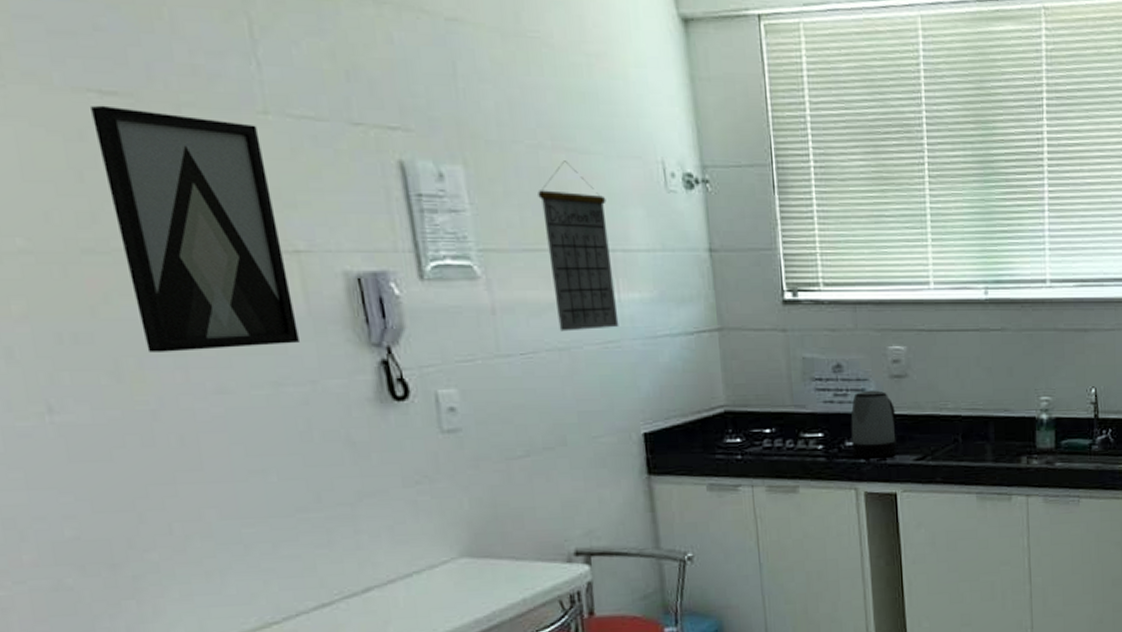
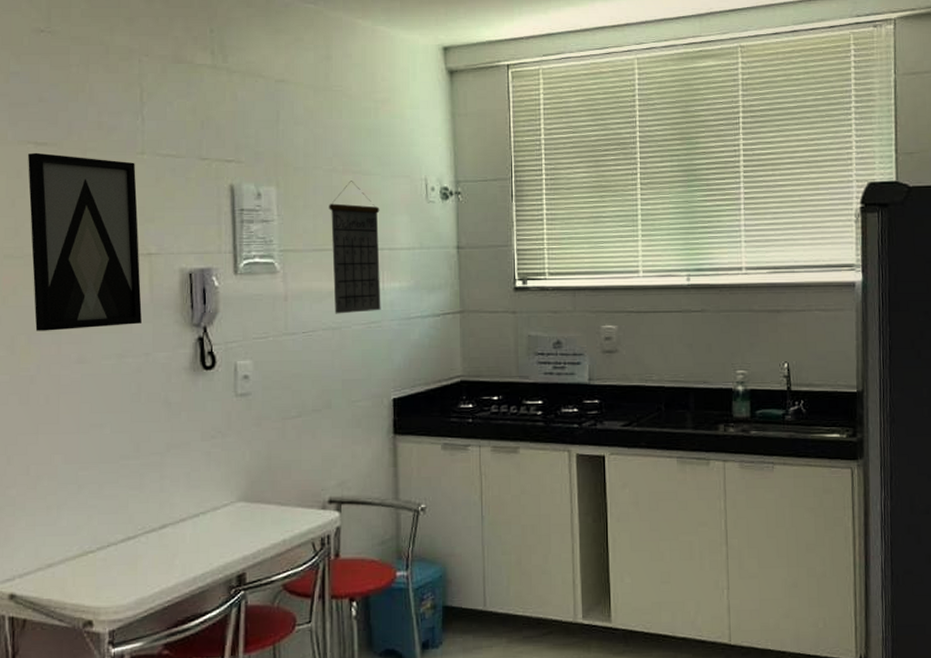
kettle: present [851,390,897,457] -> none [567,364,606,423]

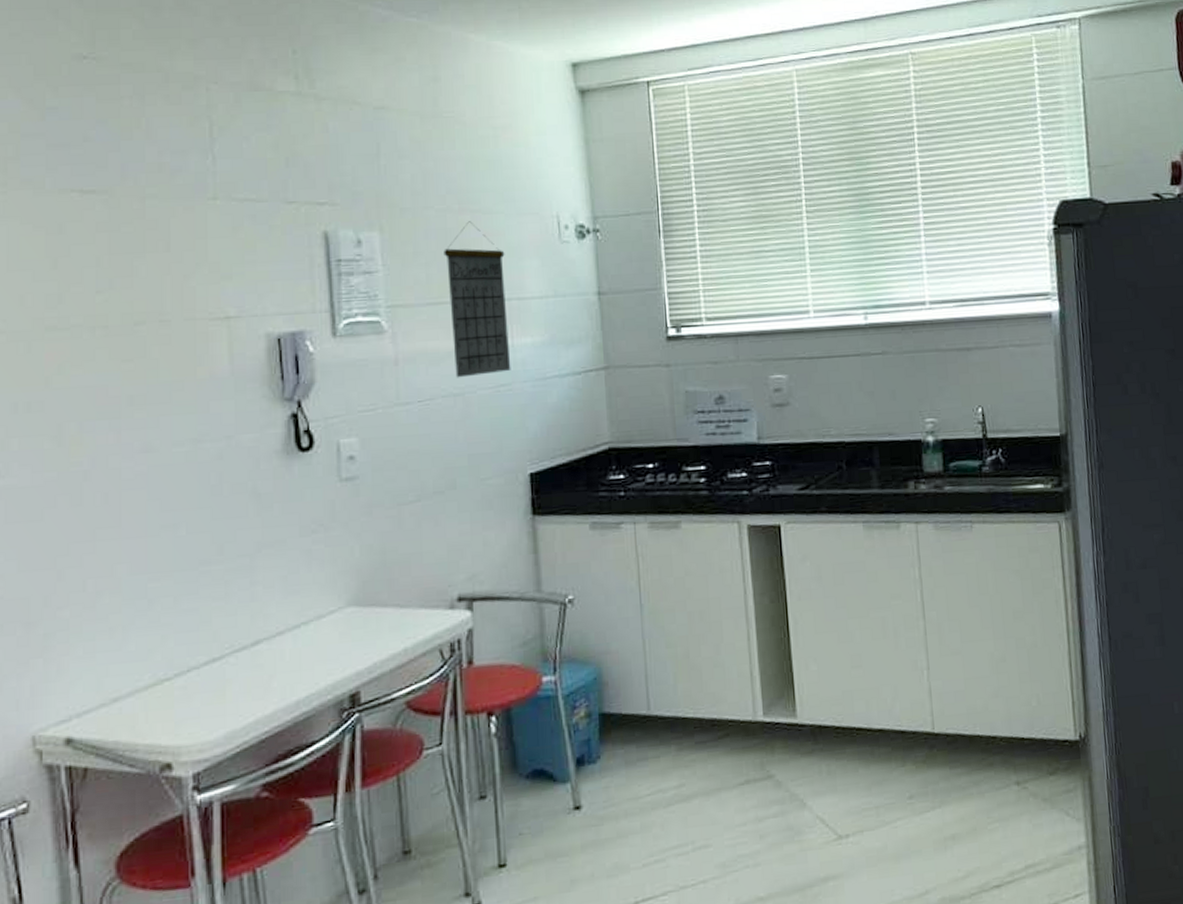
wall art: present [28,152,142,331] -> none [72,202,220,417]

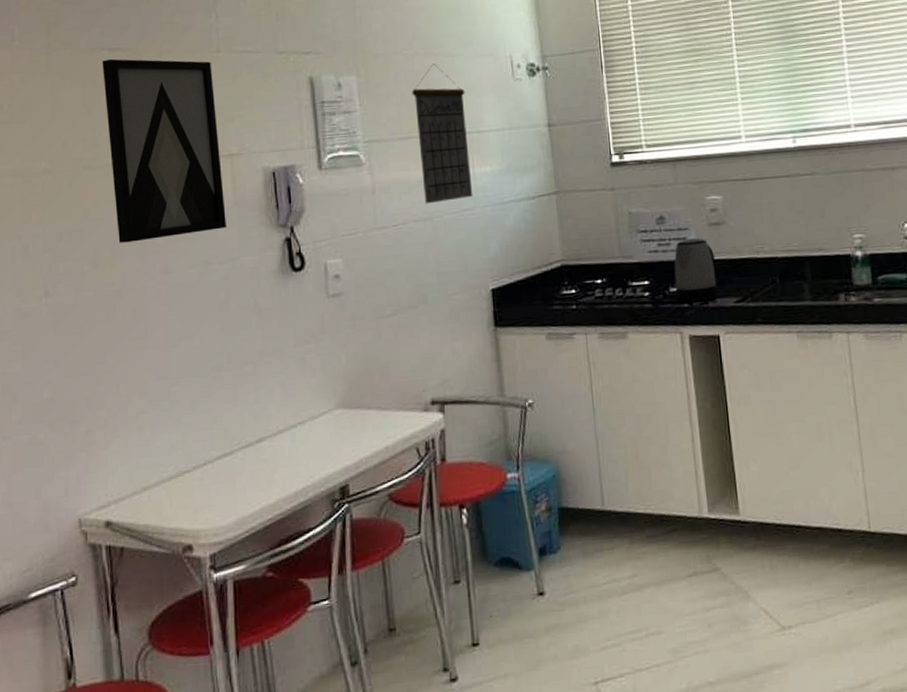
wall art: none [72,202,220,417] -> present [102,58,226,243]
kettle: none [733,420,780,489] -> present [674,238,718,302]

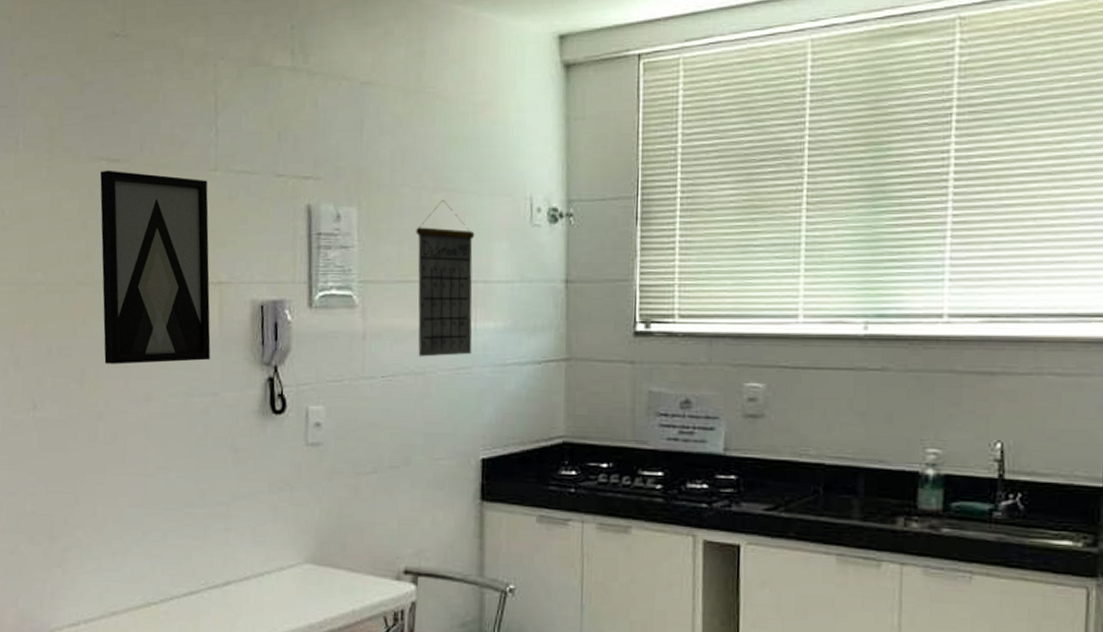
kettle: present [674,238,718,302] -> none [694,429,746,503]

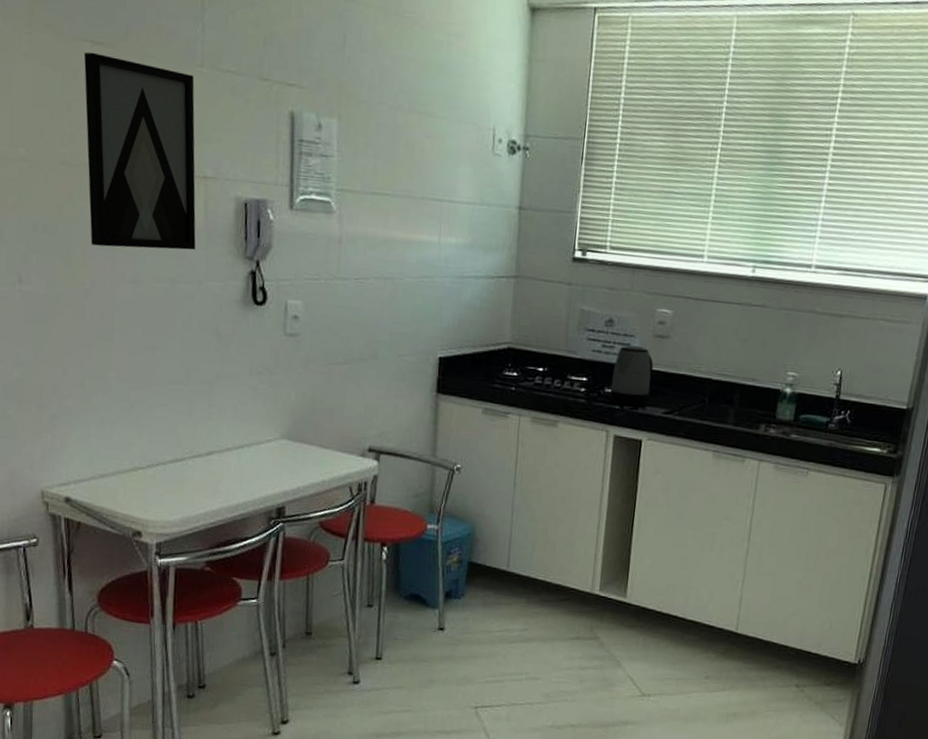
calendar: present [416,200,475,357] -> none [388,121,443,266]
kettle: none [694,429,746,503] -> present [609,345,654,407]

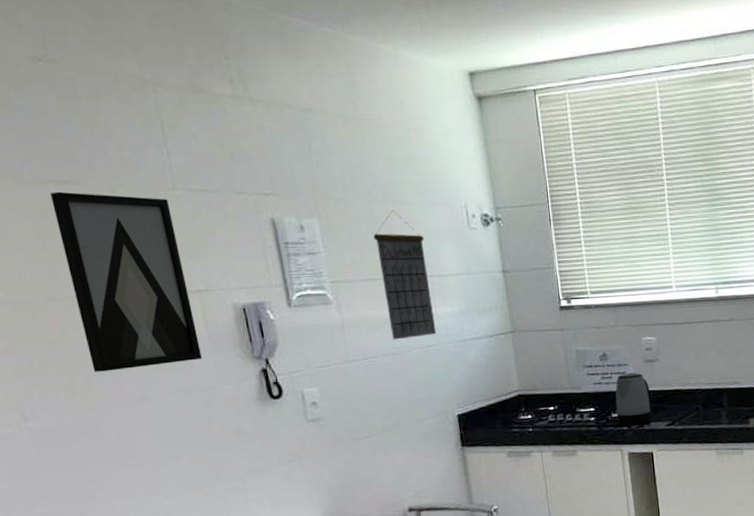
calendar: none [388,121,443,266] -> present [373,210,437,340]

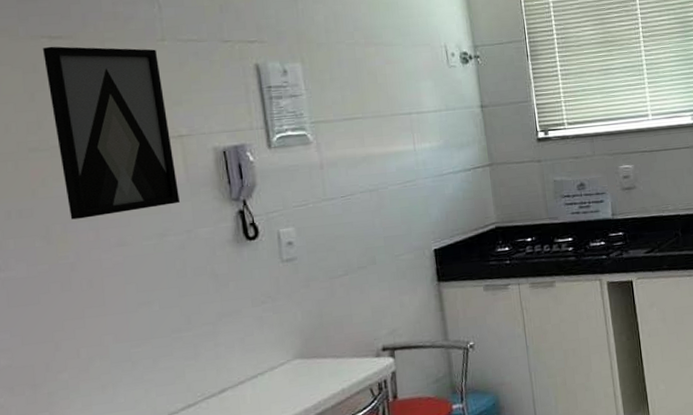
calendar: present [373,210,437,340] -> none [354,52,415,177]
kettle: present [615,372,652,426] -> none [593,200,631,255]

